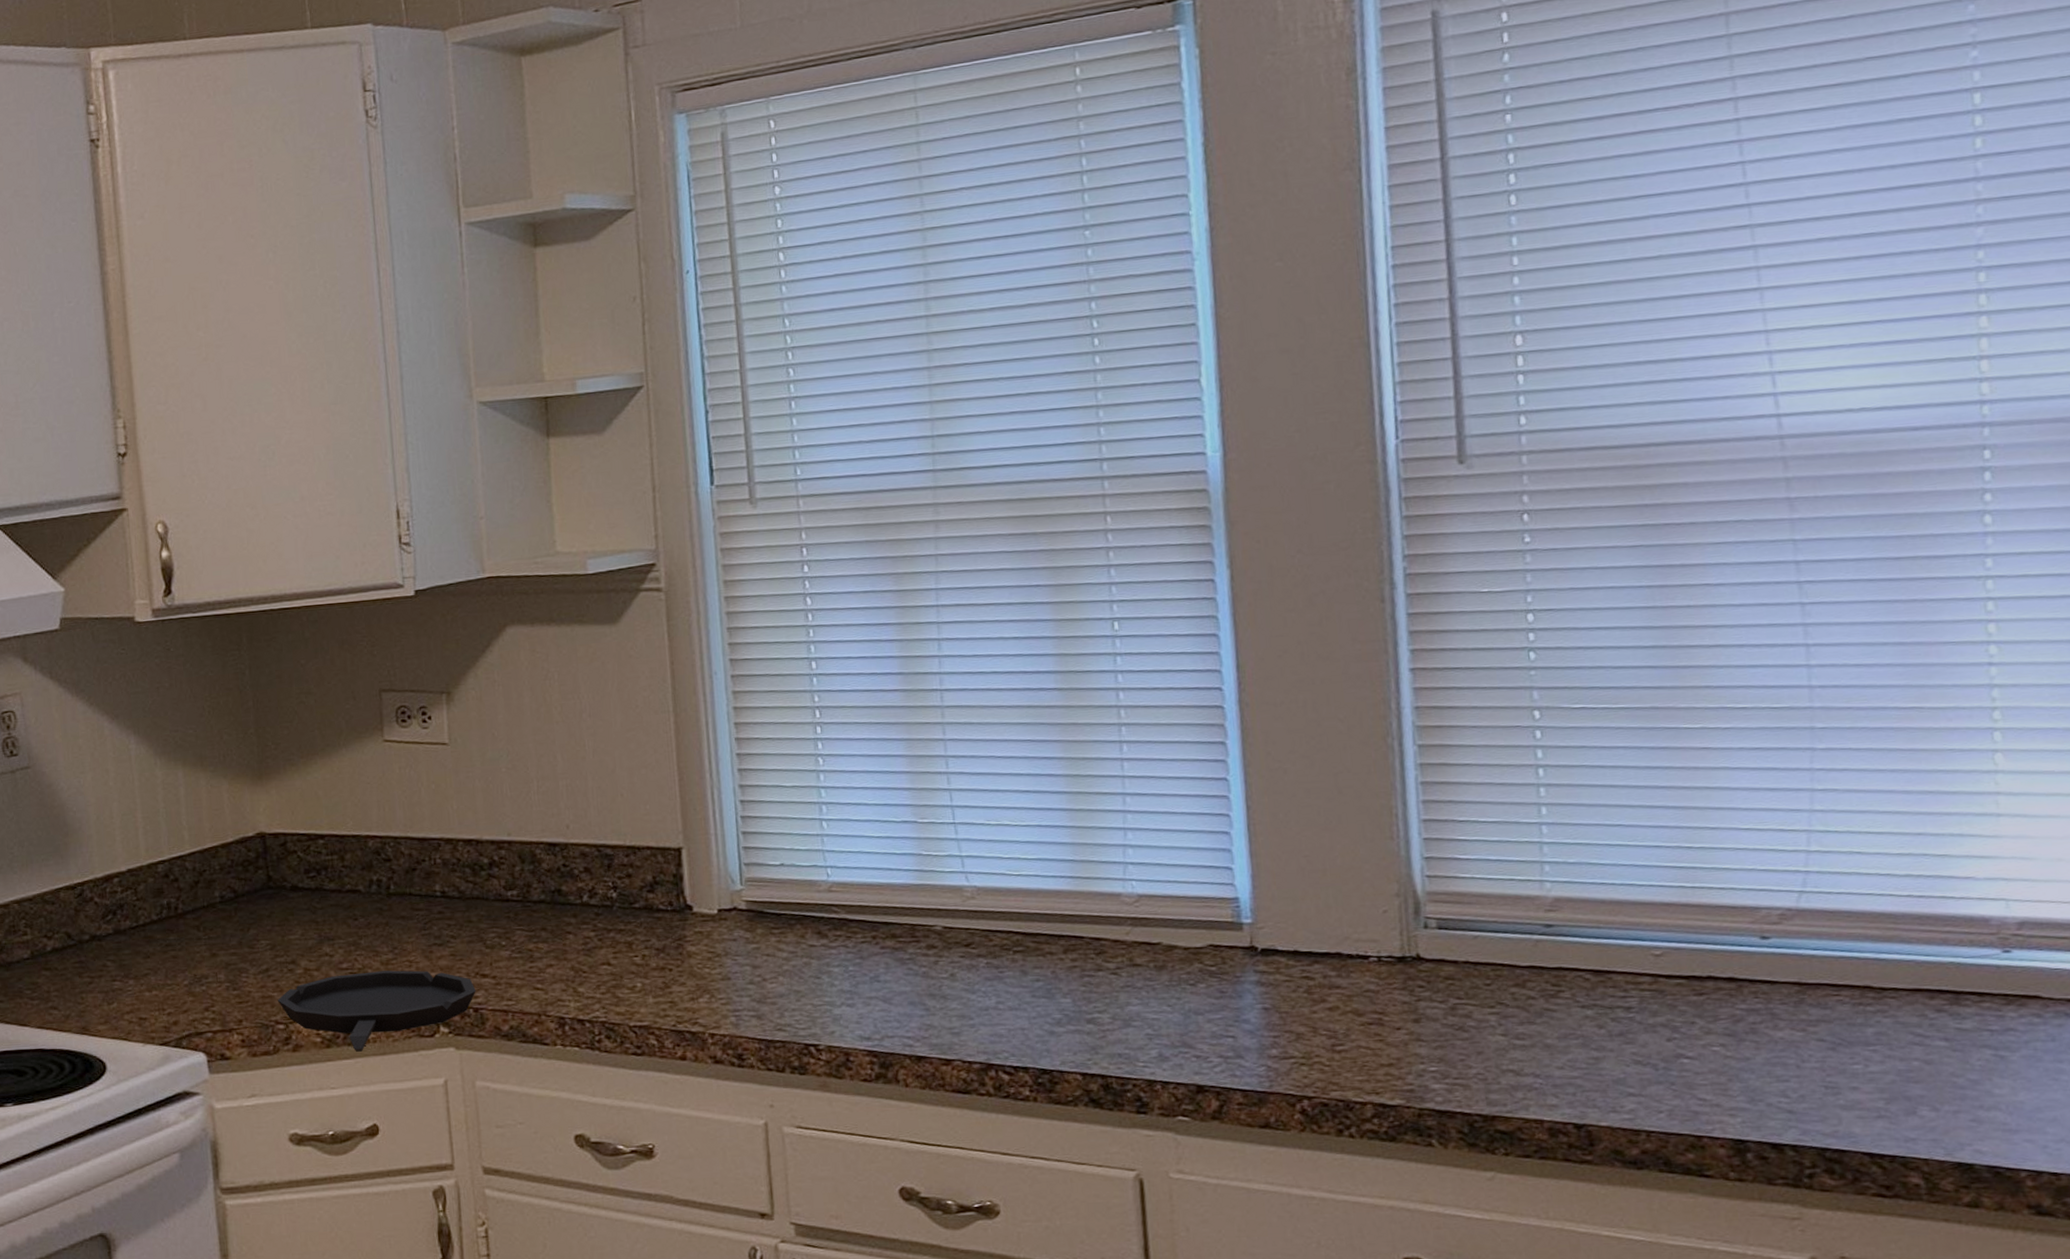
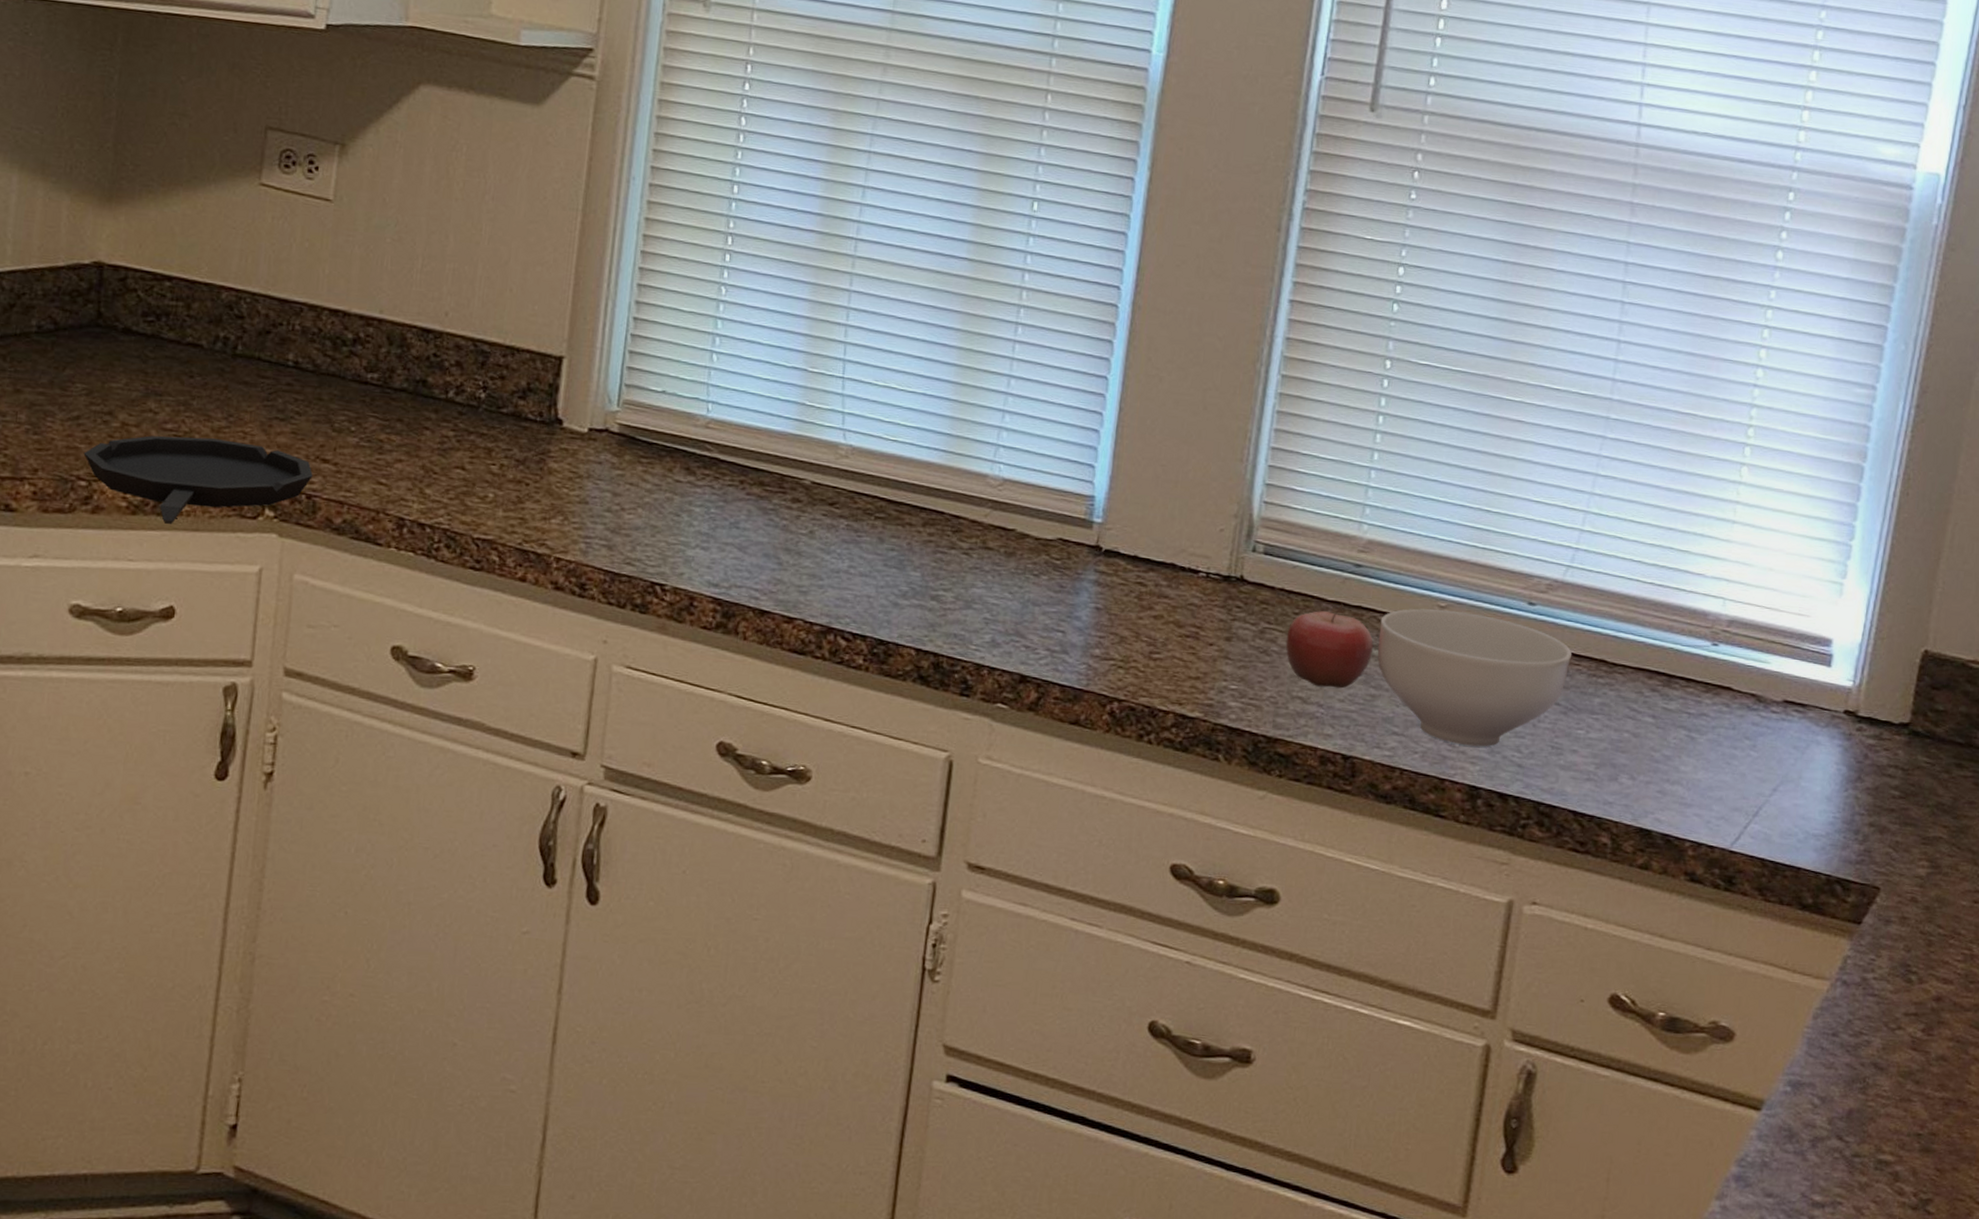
fruit: none [1481,968,1586,1057] -> present [1285,604,1373,689]
bowl: none [1587,957,1828,1098] -> present [1377,608,1572,747]

